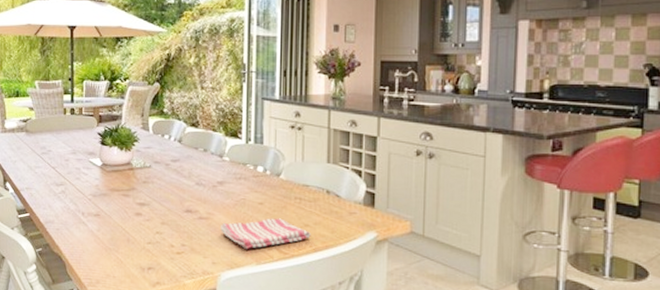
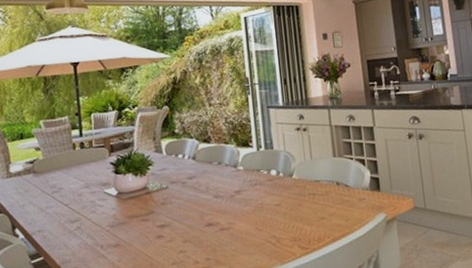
dish towel: present [221,218,311,249] -> none [242,216,328,252]

